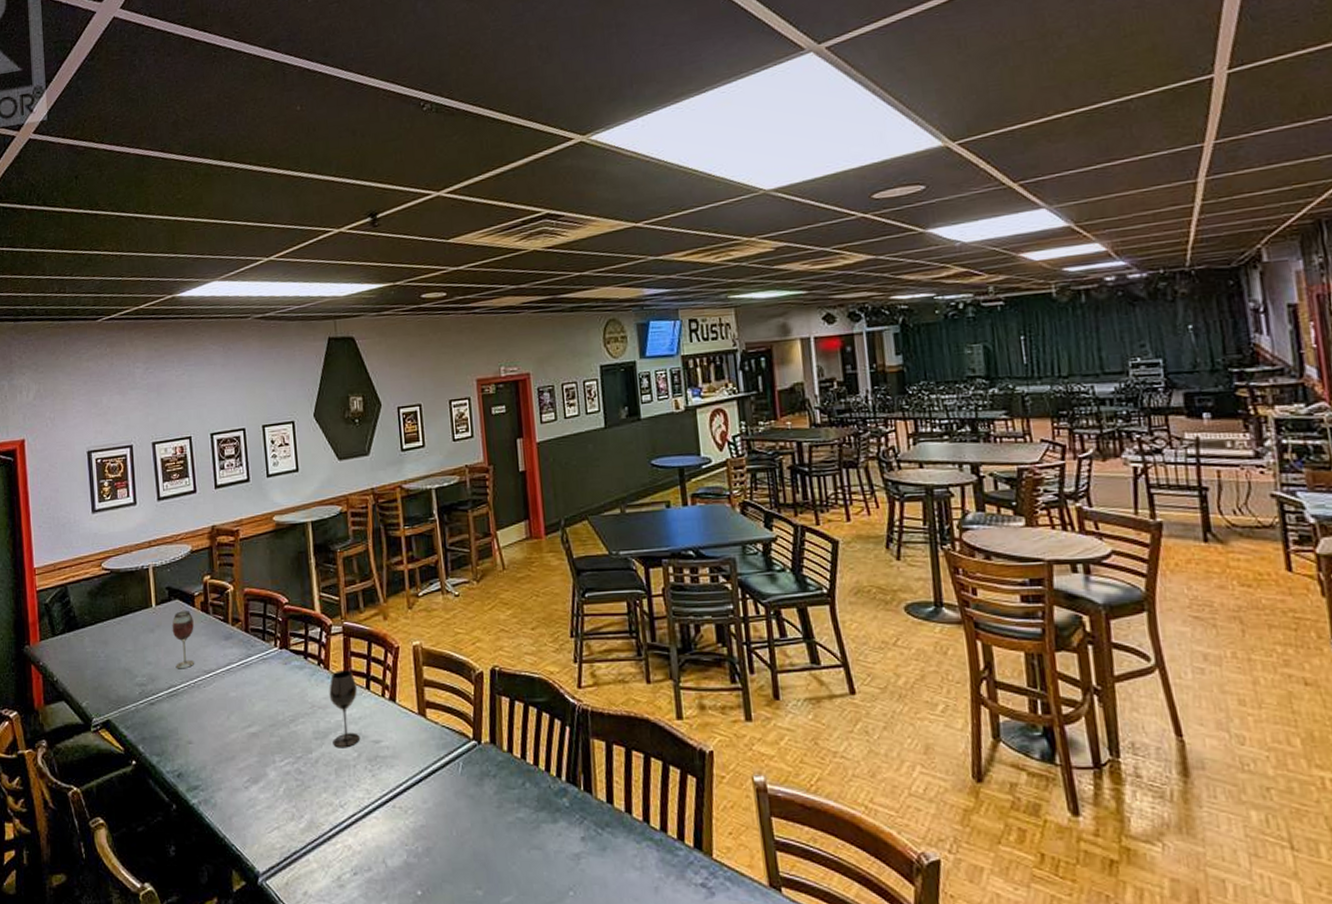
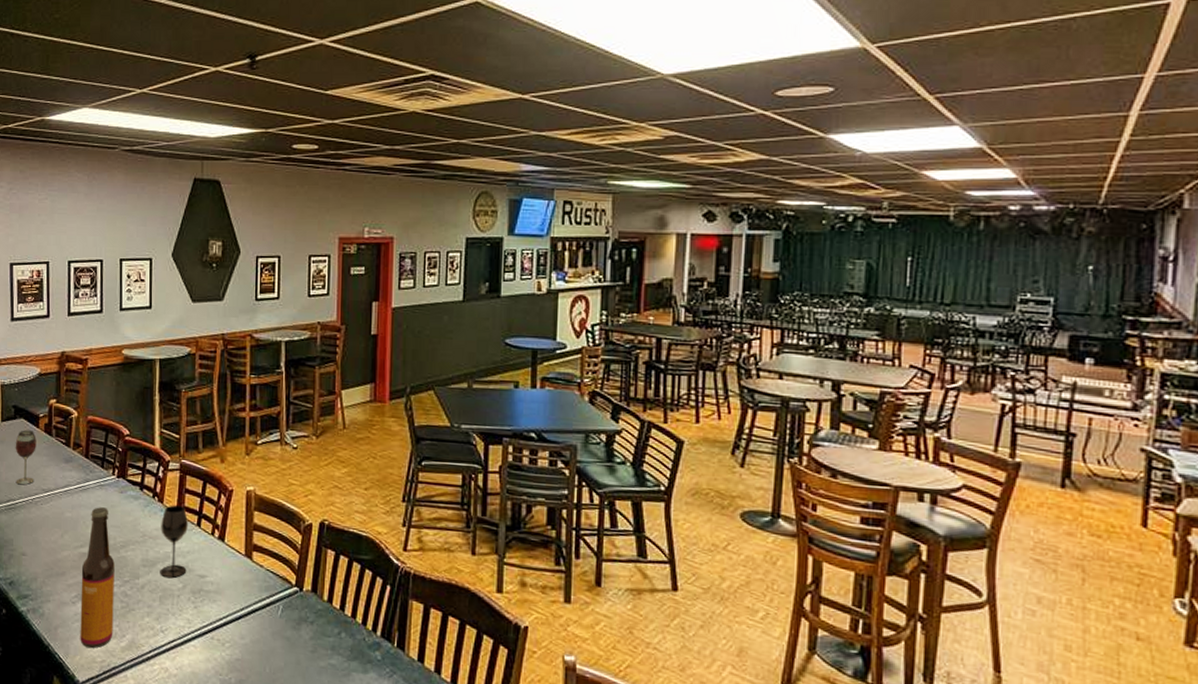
beer bottle: none [251,682,291,834] -> present [80,507,115,648]

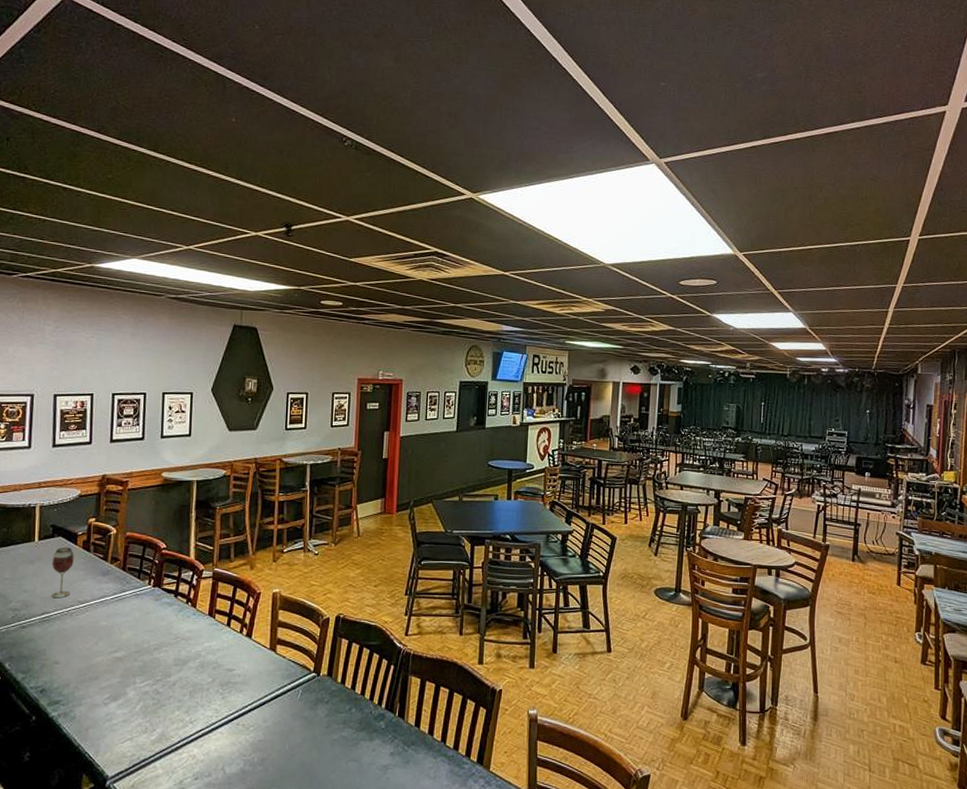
beer bottle: present [80,507,115,648] -> none [111,614,148,744]
wineglass: present [160,505,188,578] -> none [191,609,219,674]

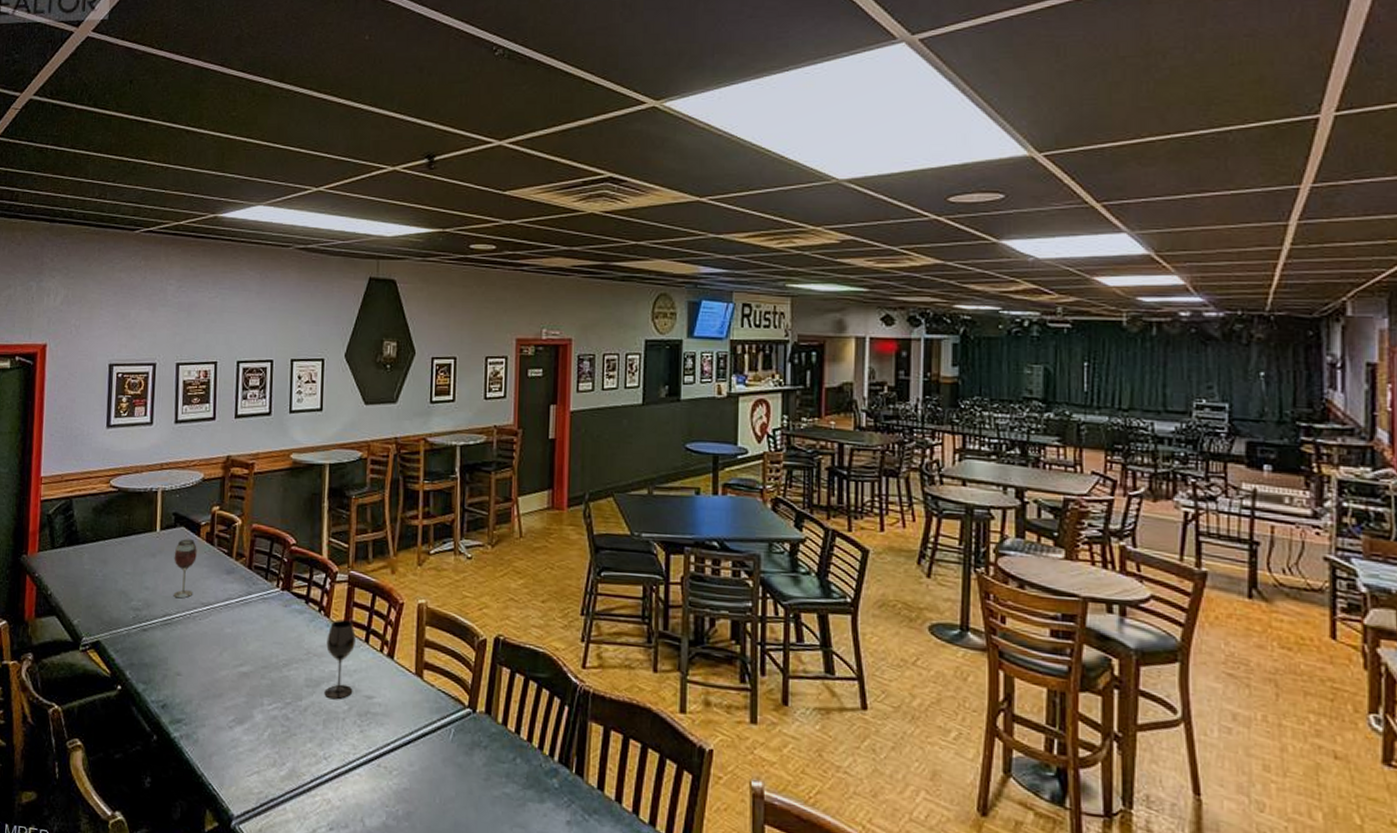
wineglass: none [191,609,219,674] -> present [324,619,356,700]

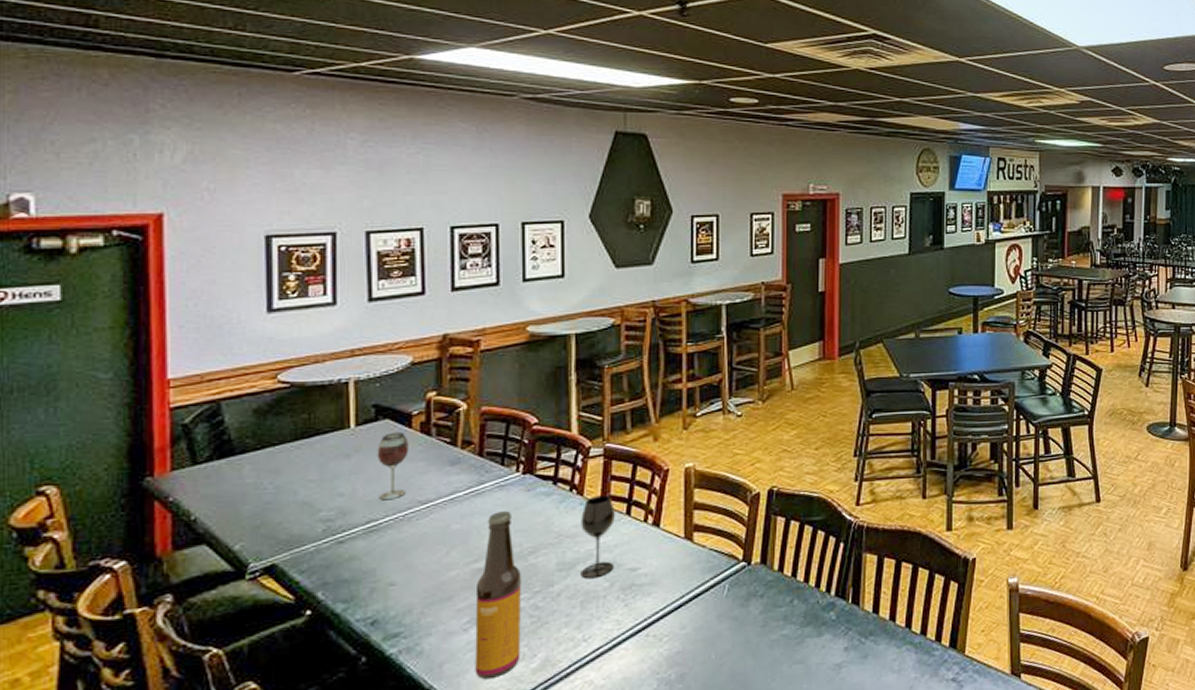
beer bottle: none [236,622,276,778] -> present [475,511,521,679]

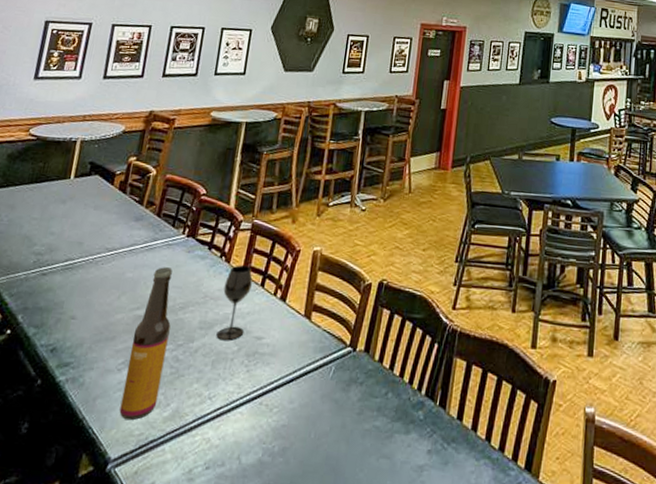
wineglass: present [377,432,409,501] -> none [78,187,109,244]

